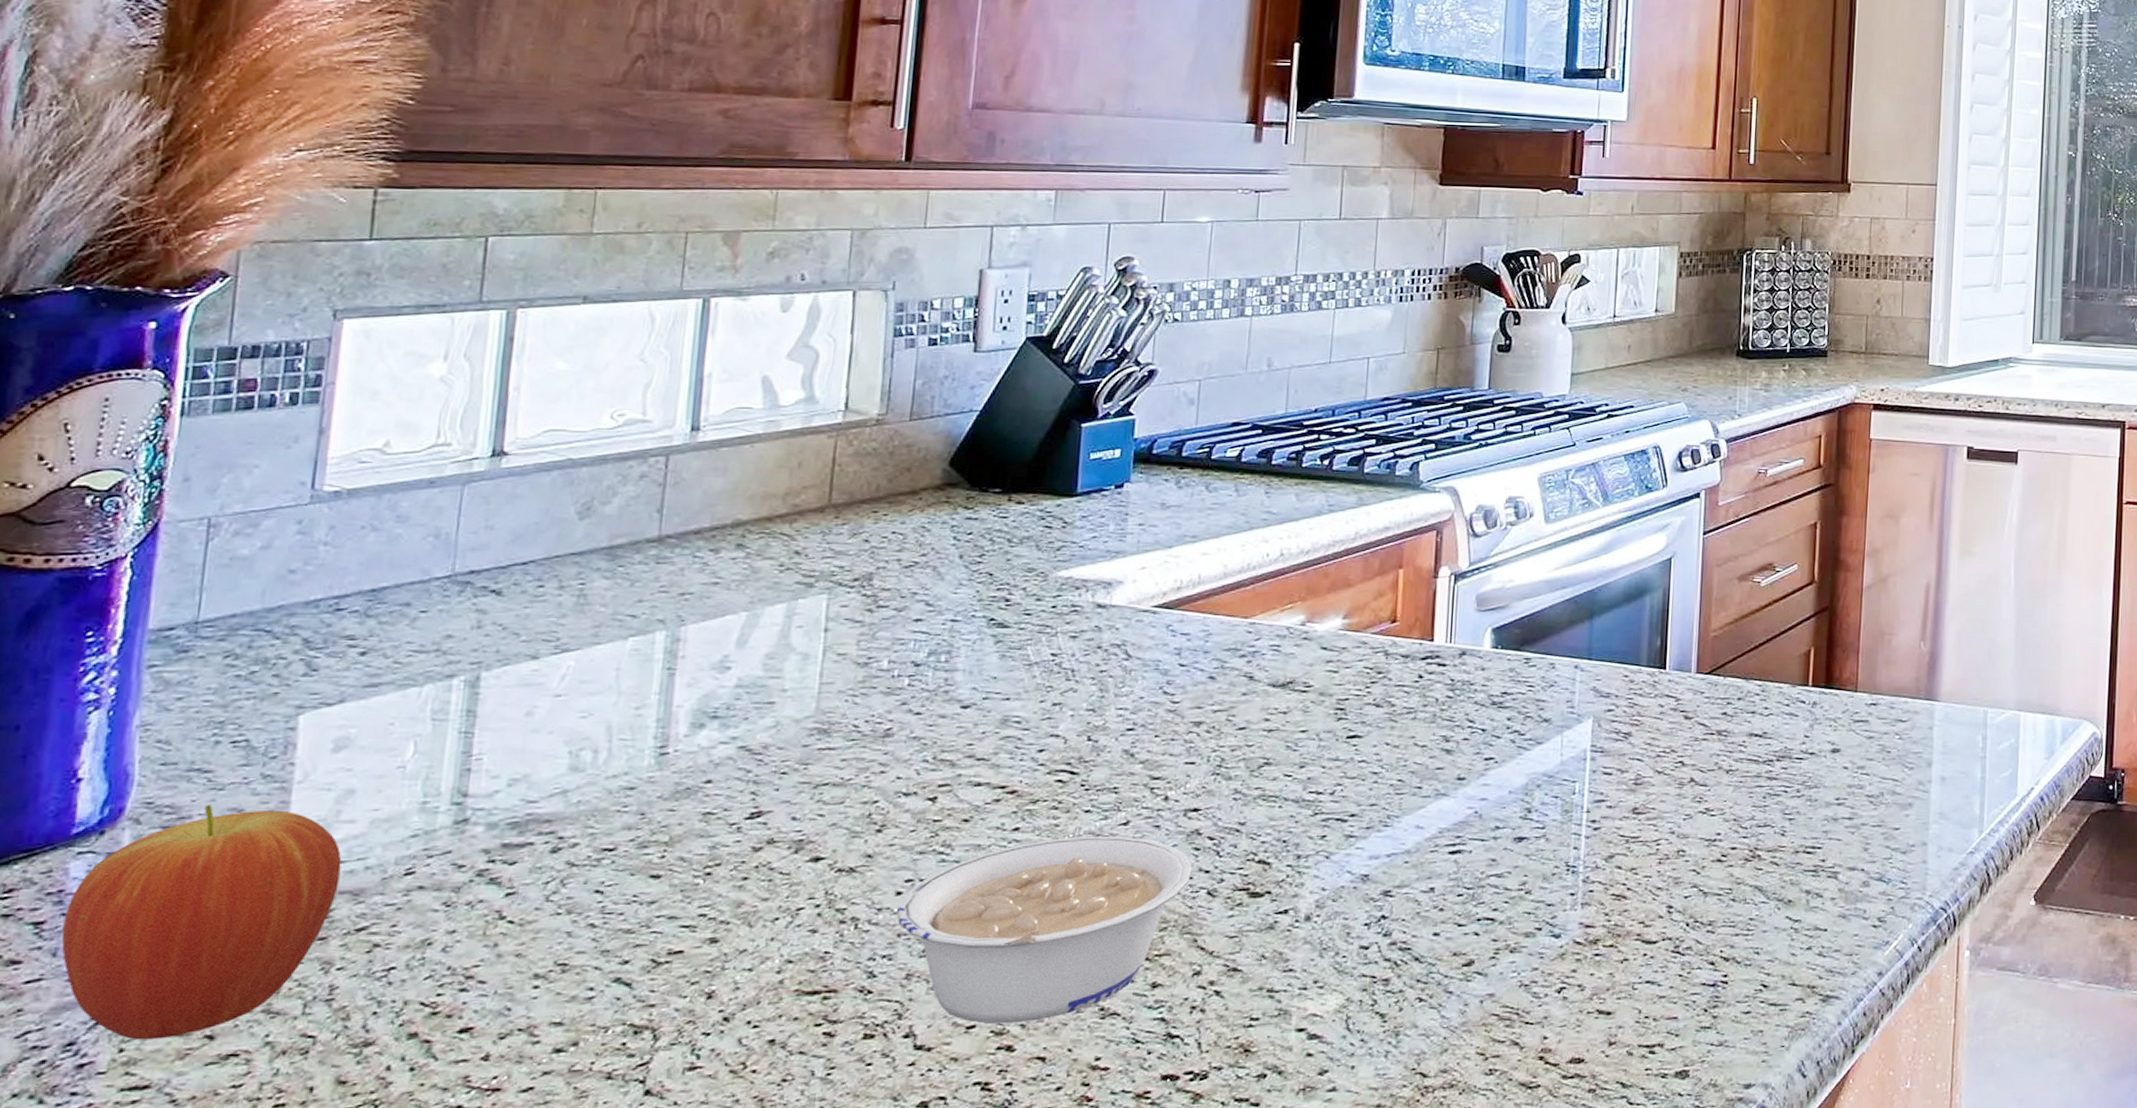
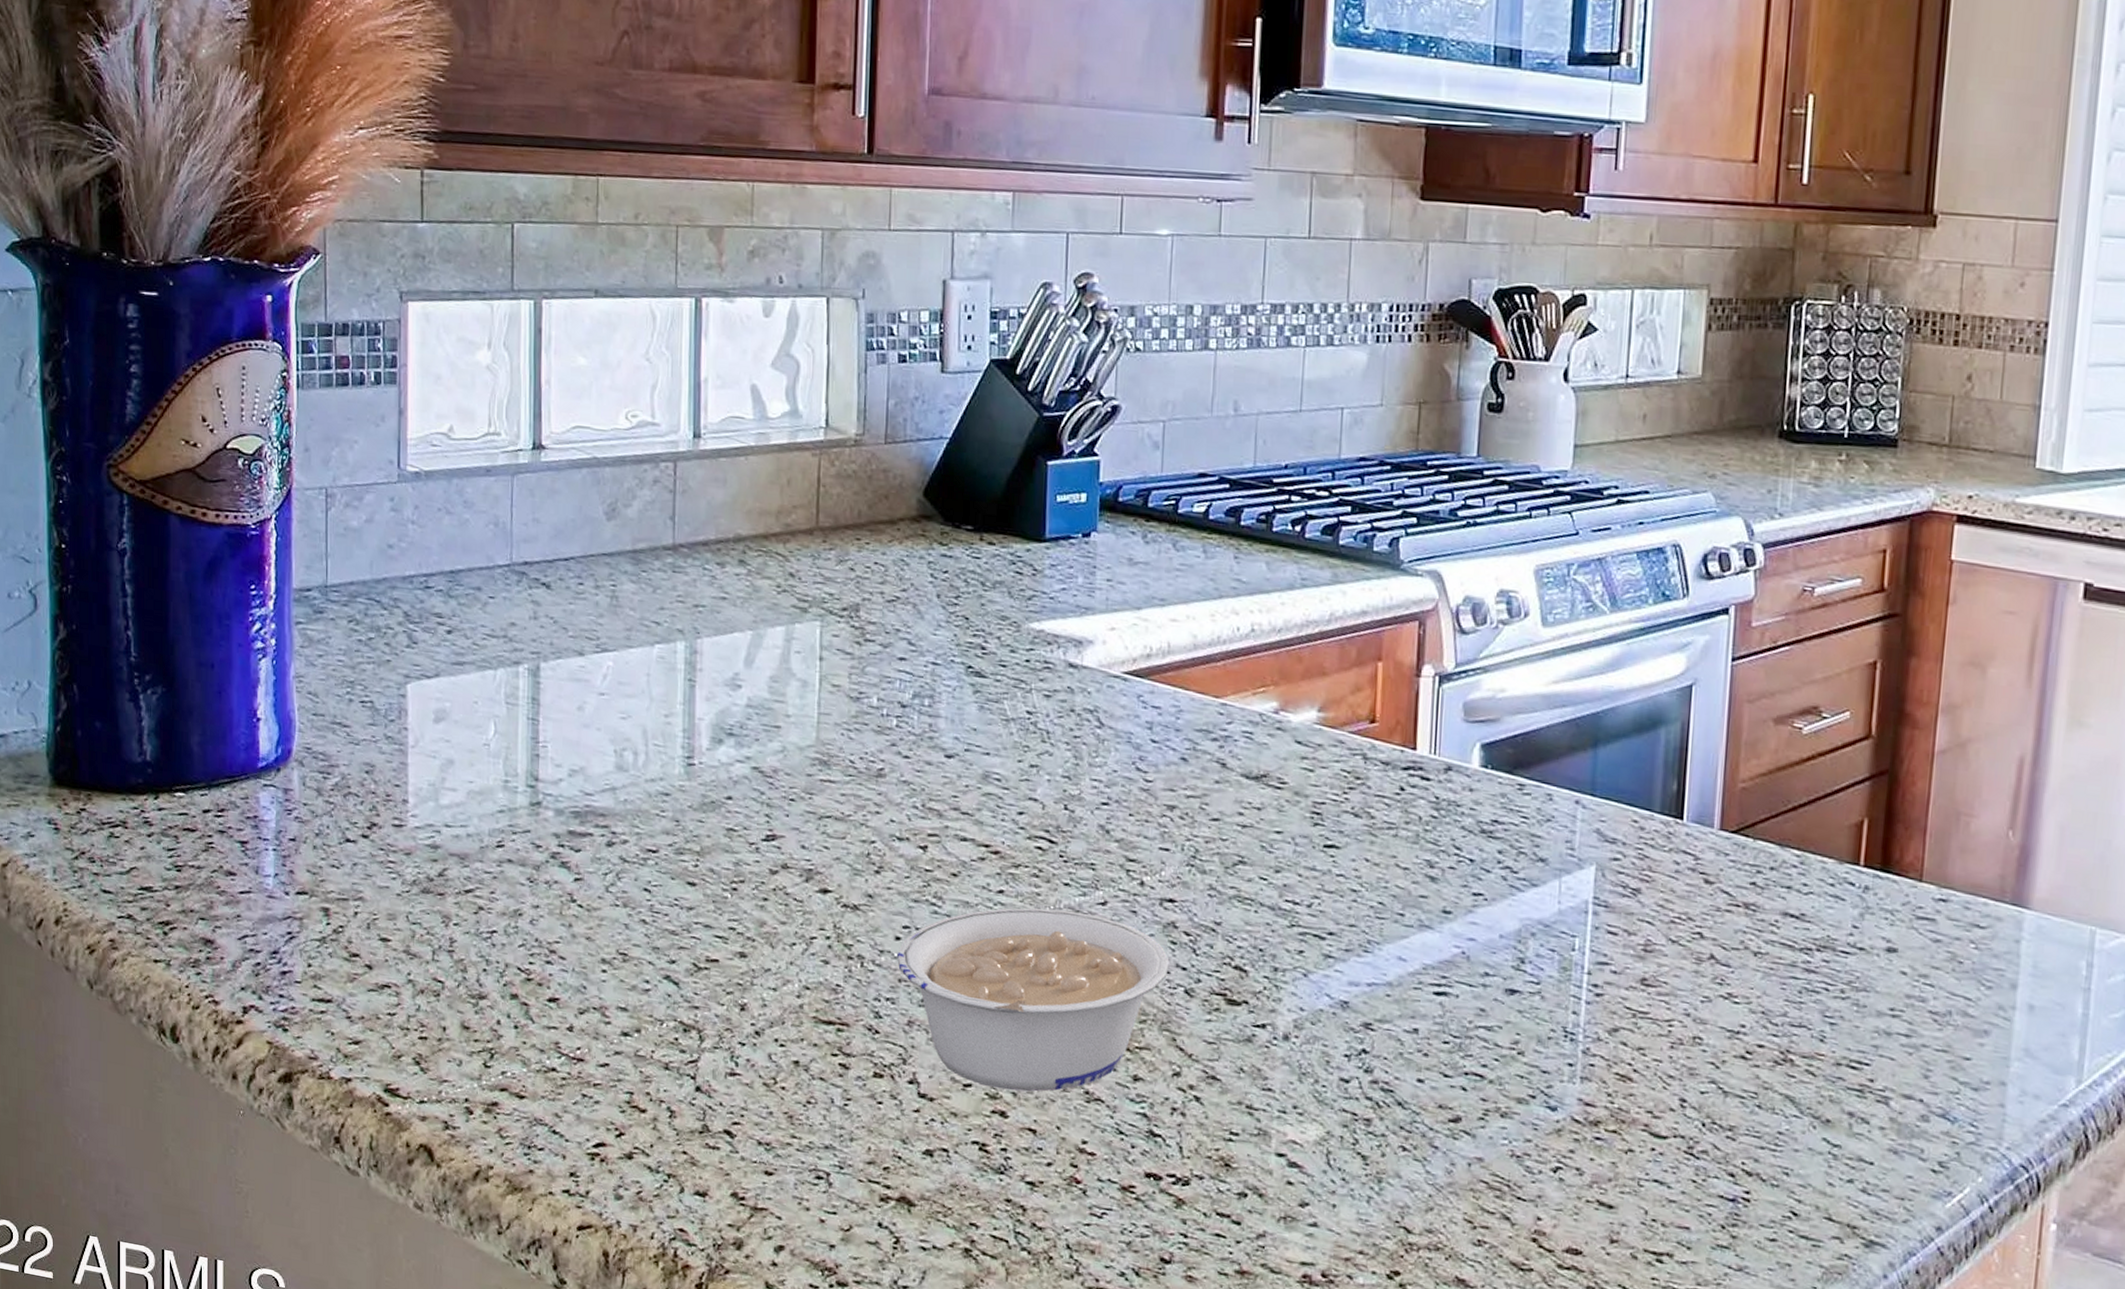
fruit: present [61,804,342,1040] -> none [260,757,449,962]

